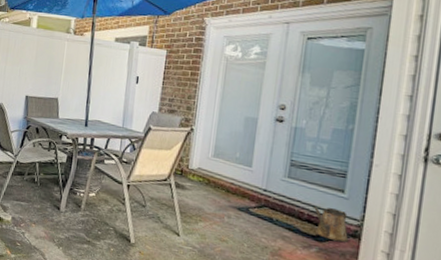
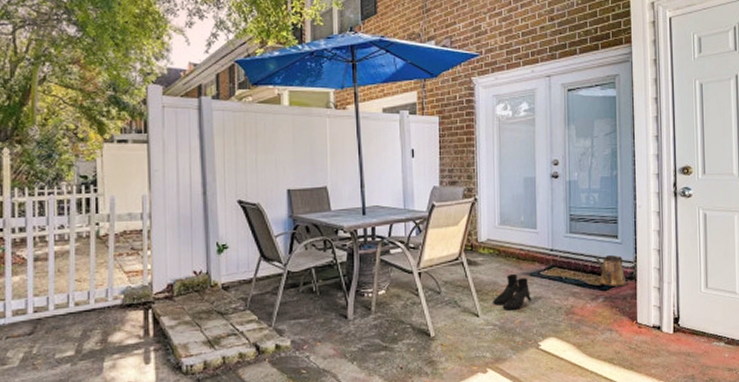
boots: none [195,204,237,238] -> present [493,273,532,311]

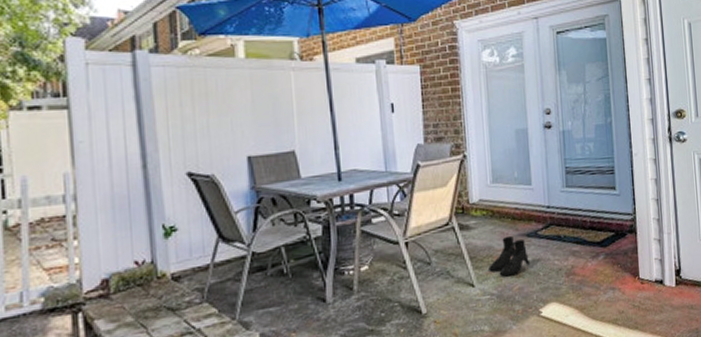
watering can: present [594,254,628,286] -> none [592,207,628,242]

